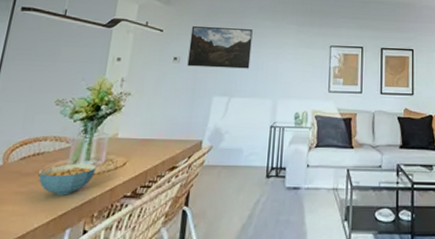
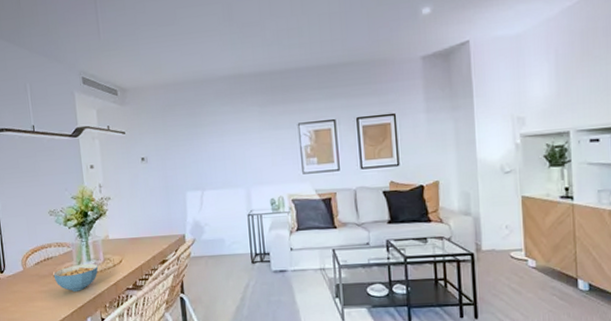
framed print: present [187,26,253,69] -> none [151,118,217,165]

